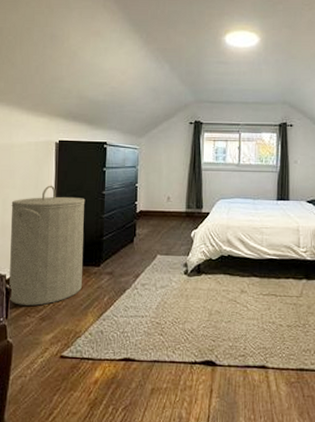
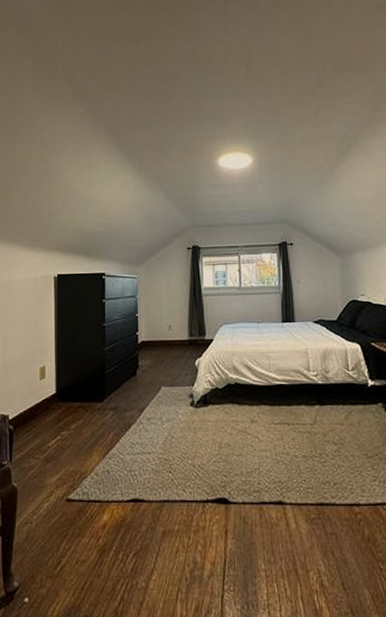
laundry hamper: present [9,185,86,306] -> none [12,320,86,447]

